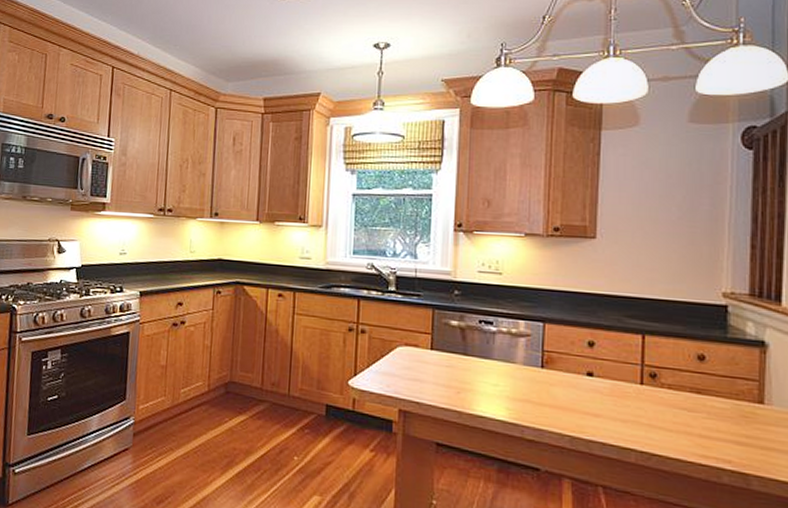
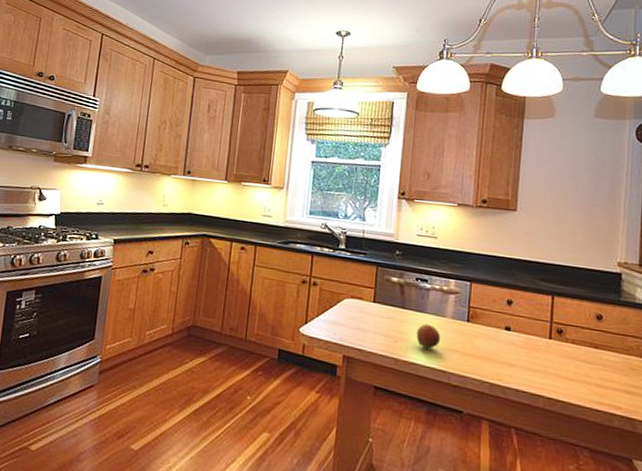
apple: none [482,371,511,400] -> present [416,323,441,349]

